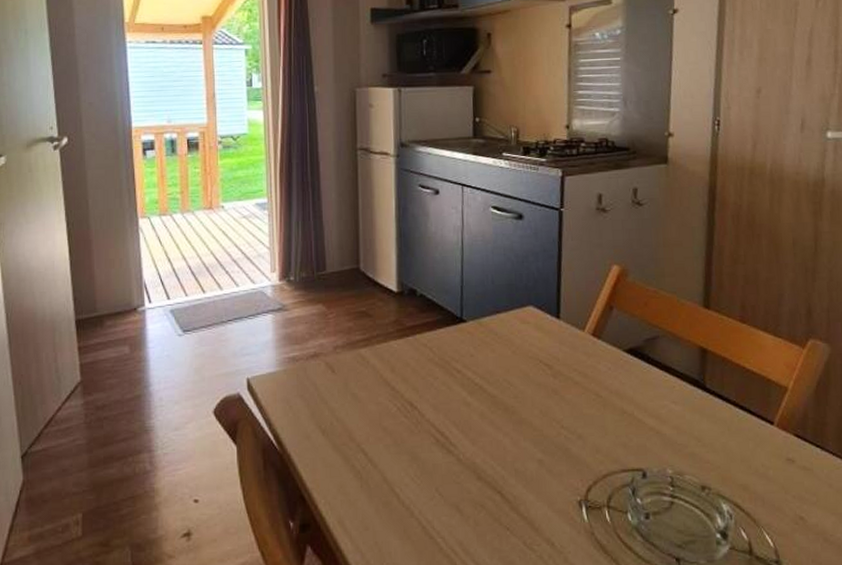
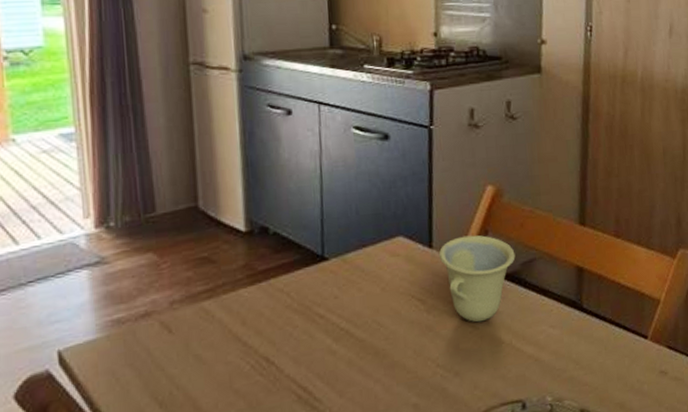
cup: none [565,310,639,391] -> present [438,235,516,323]

